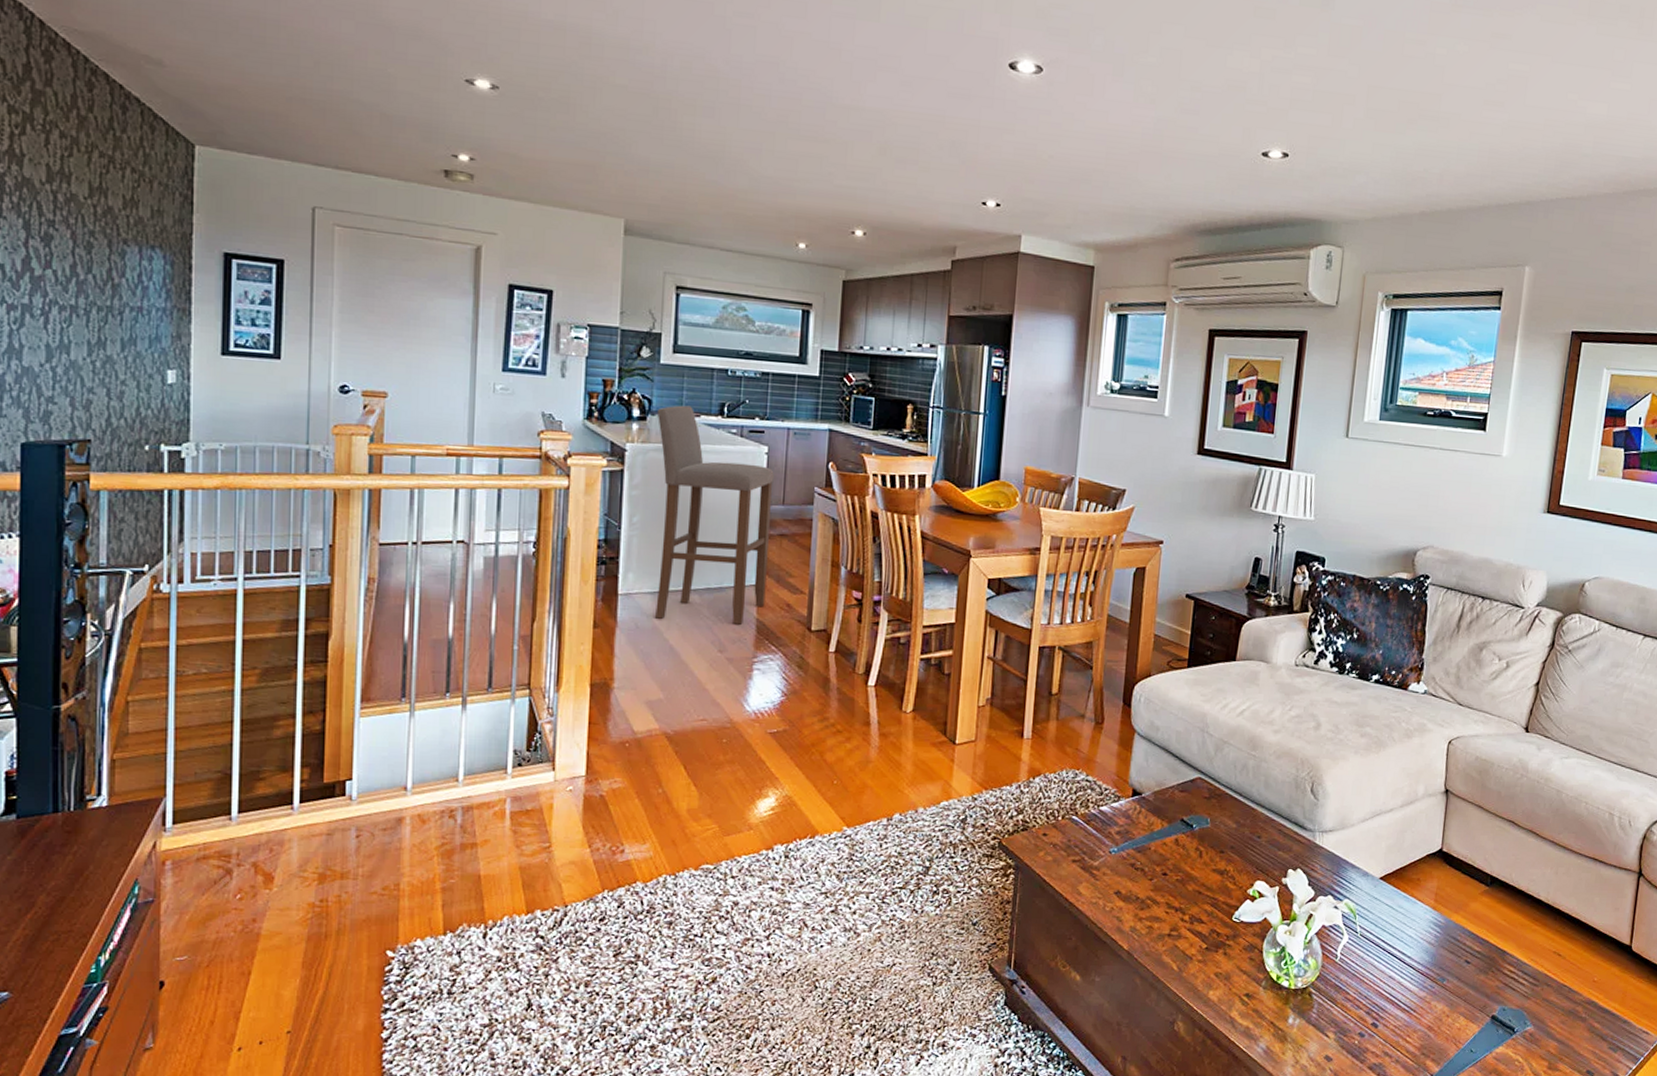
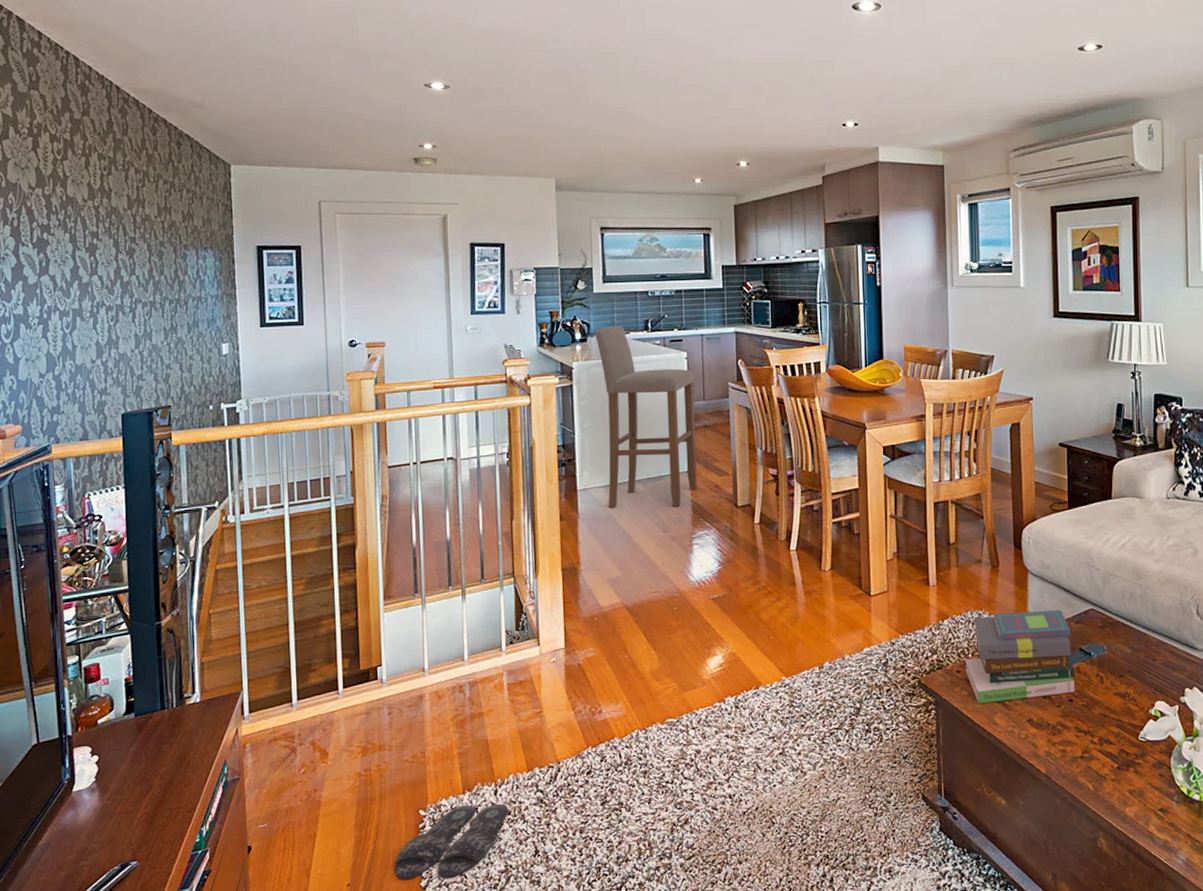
slippers: none [349,947,499,1030] -> present [394,803,508,880]
books: none [1052,774,1174,872] -> present [964,609,1076,704]

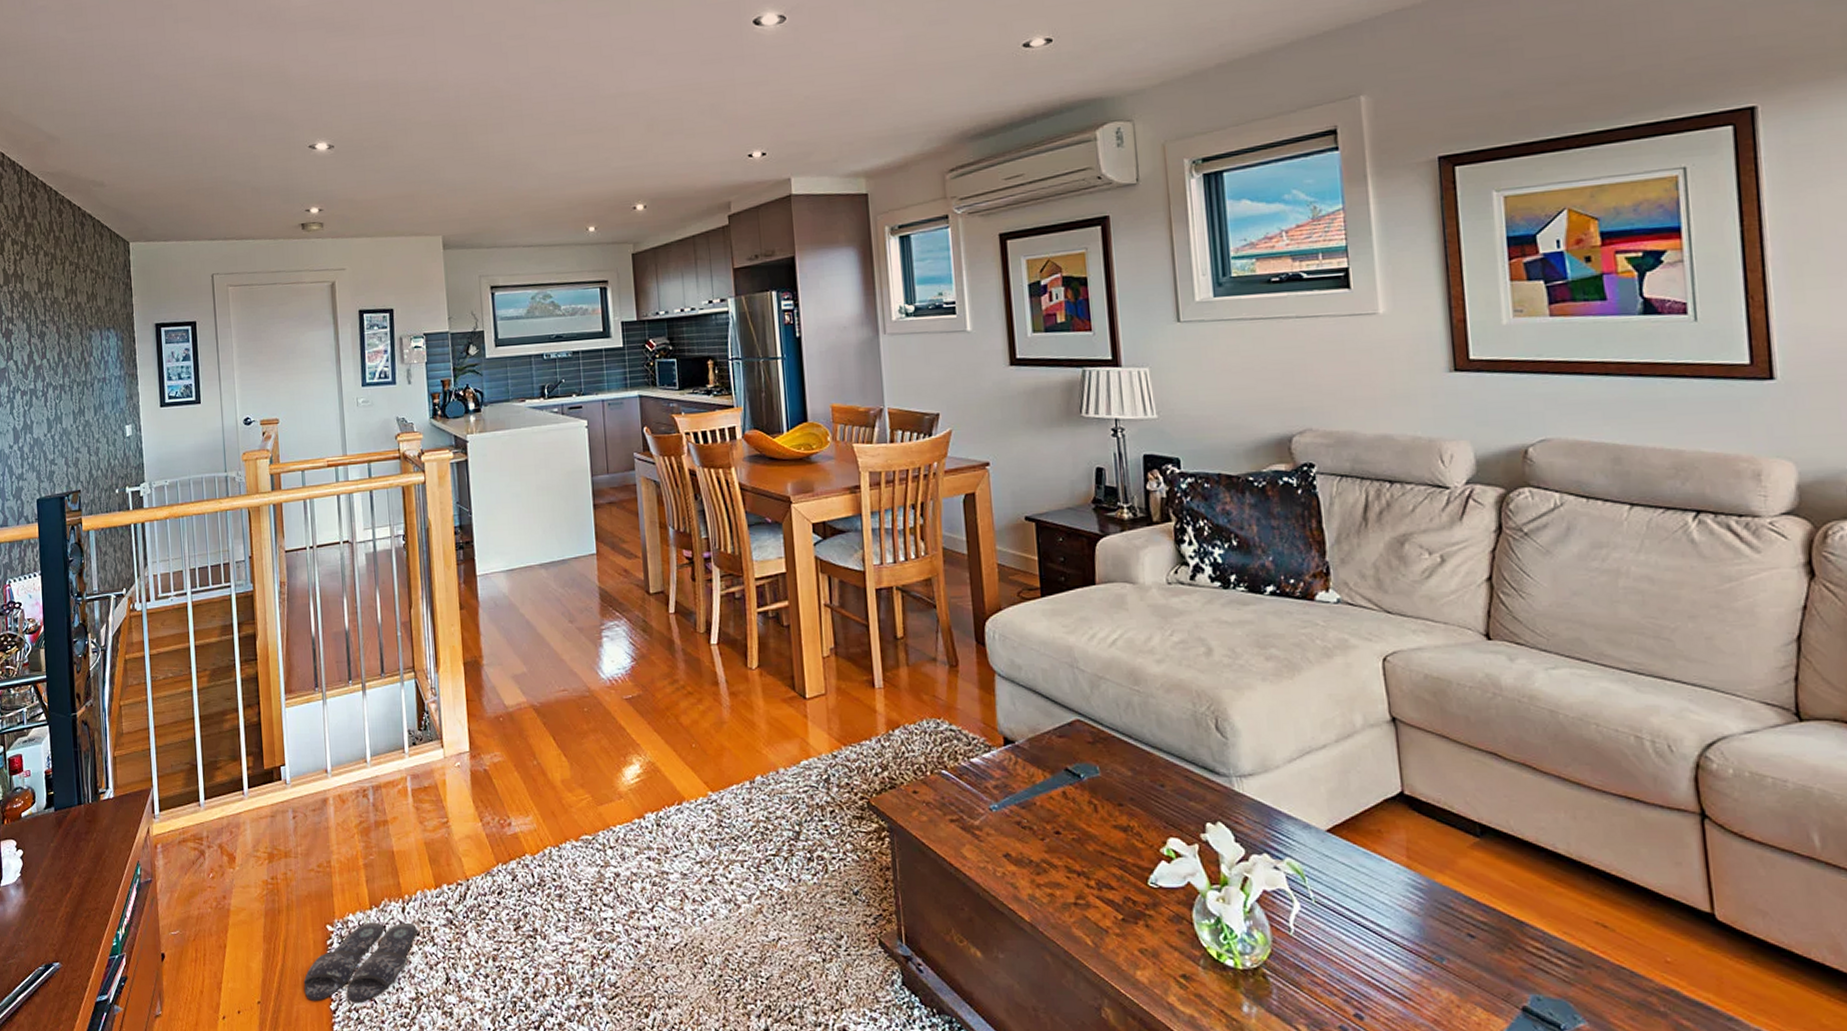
bar stool: present [595,325,697,508] -> none [489,392,604,595]
books: present [964,609,1076,704] -> none [921,720,1062,833]

